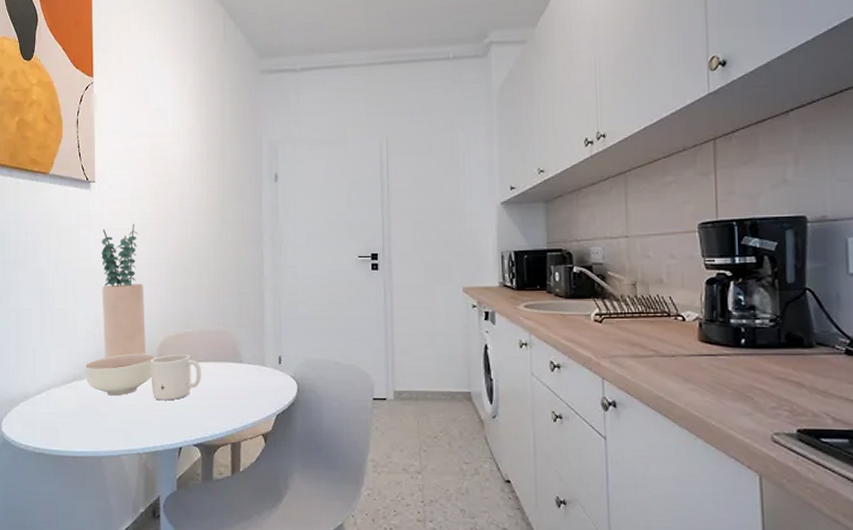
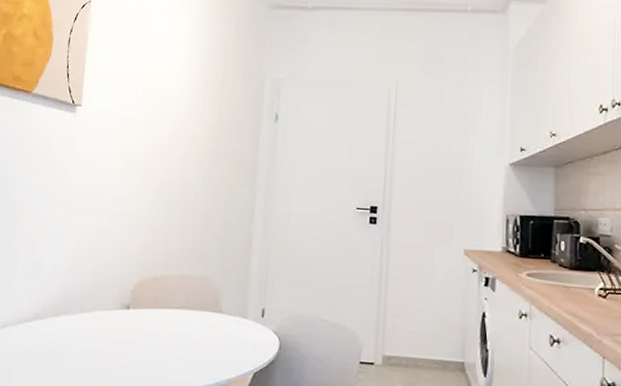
bowl: present [84,353,156,396] -> none [47,294,129,340]
vase: present [101,223,146,358] -> none [71,153,123,298]
mug: present [150,353,201,401] -> none [120,297,177,349]

